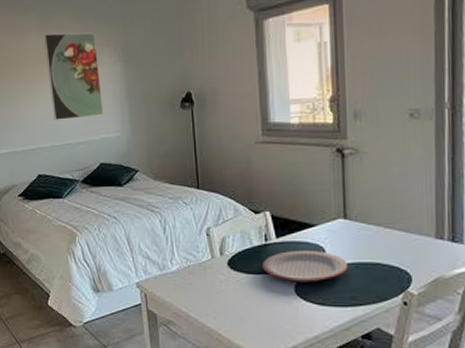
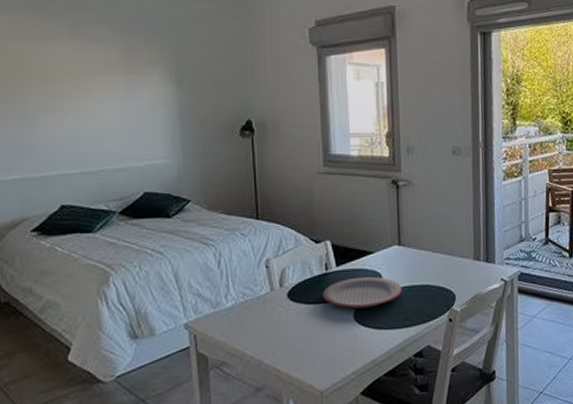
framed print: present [43,32,104,120] -> none [75,45,151,143]

